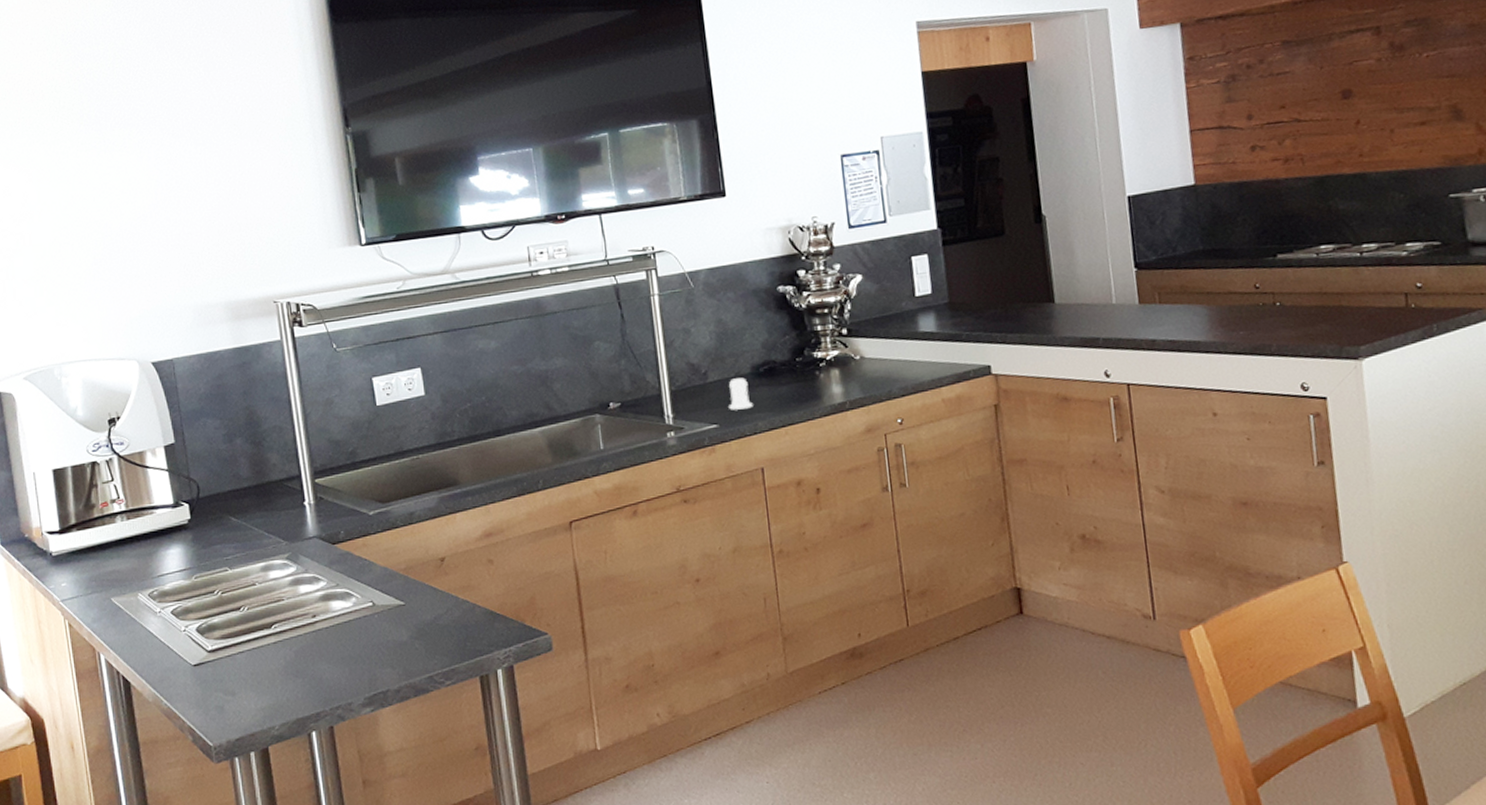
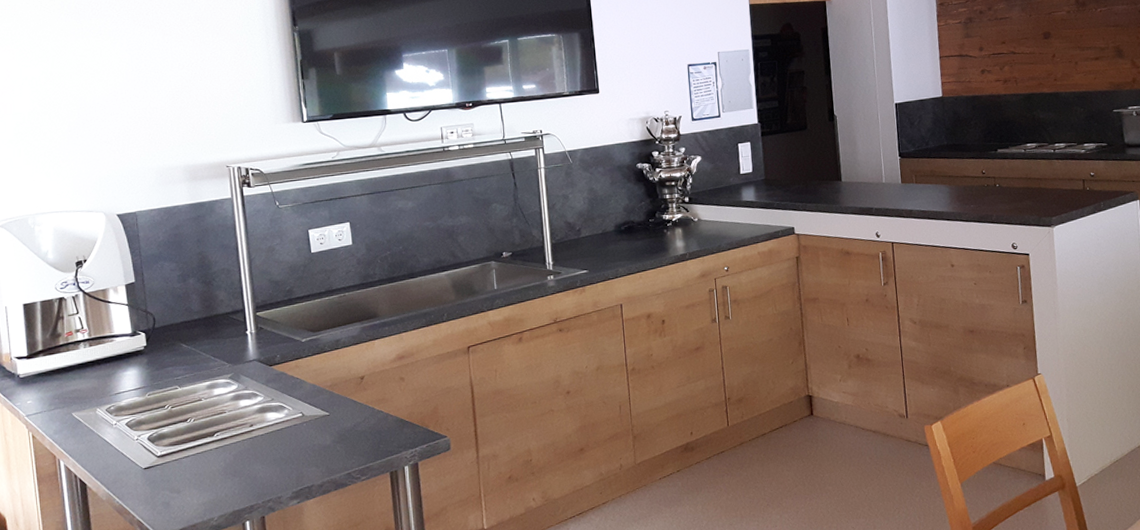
salt shaker: present [729,377,753,410] -> none [596,234,615,259]

